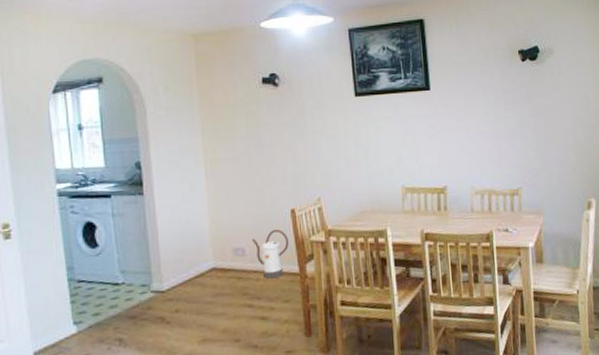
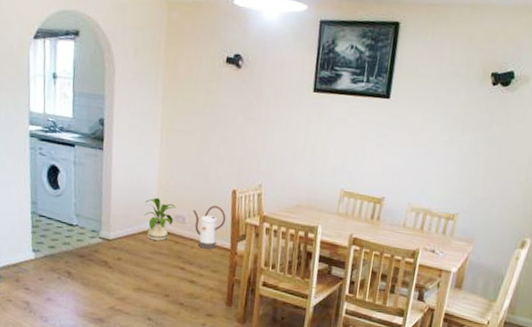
house plant: none [198,234,234,282] -> present [144,197,177,241]

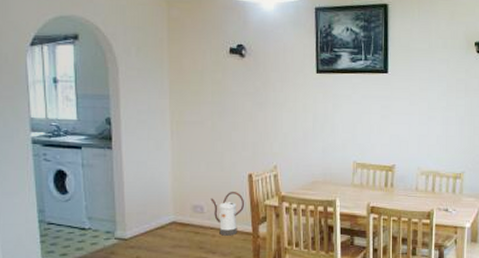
house plant: present [144,197,177,241] -> none [160,190,194,234]

